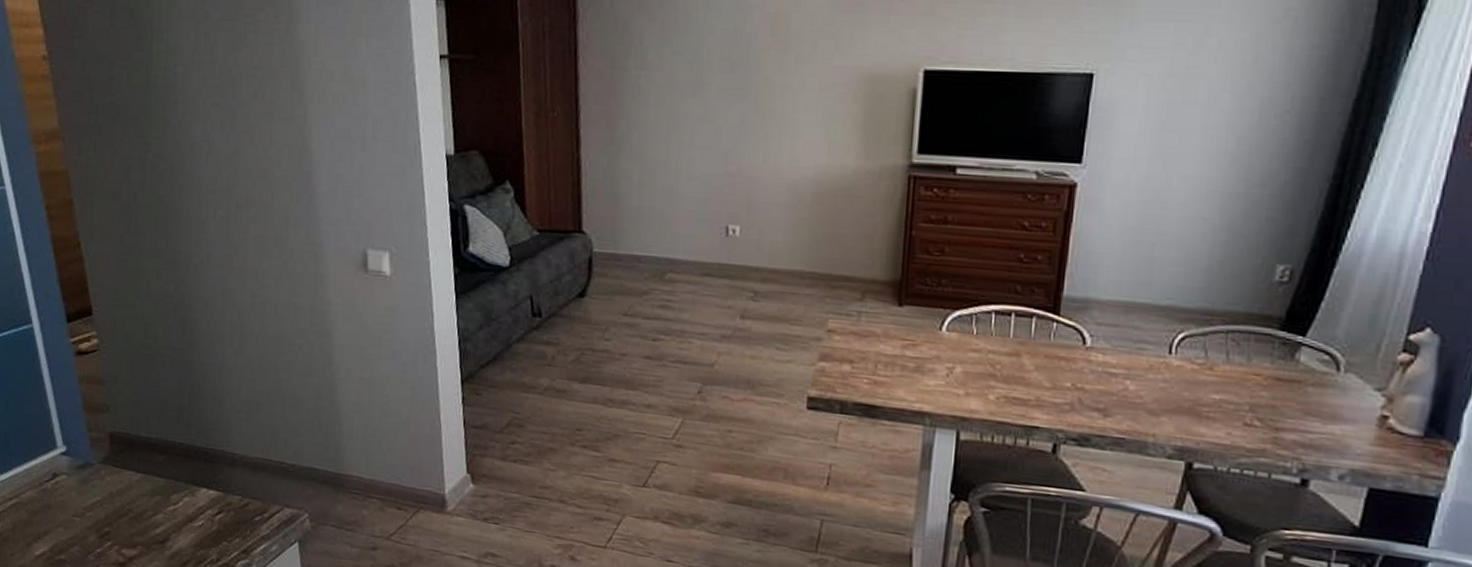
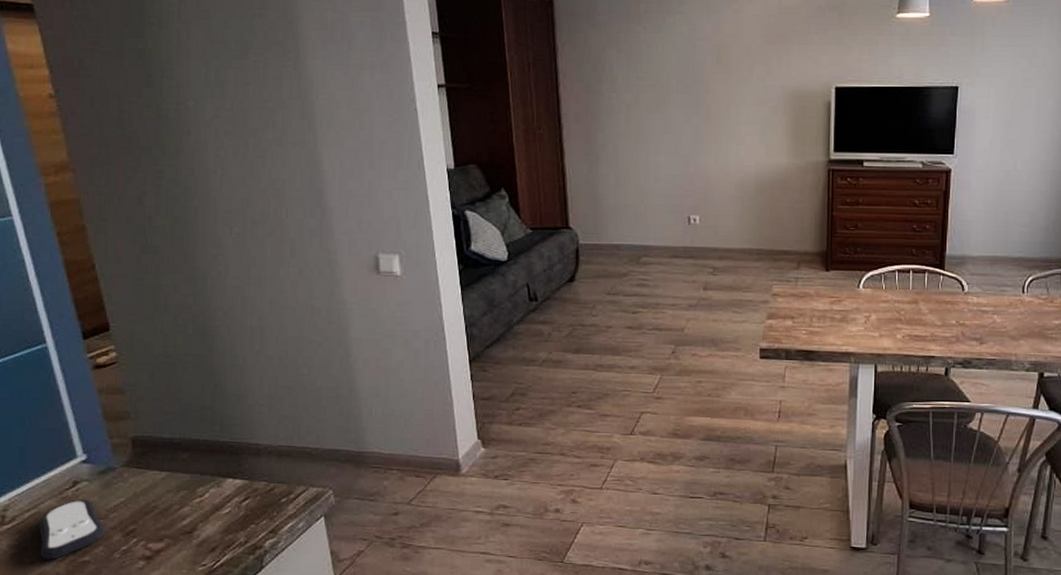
remote control: none [19,493,81,554] -> present [39,500,105,560]

